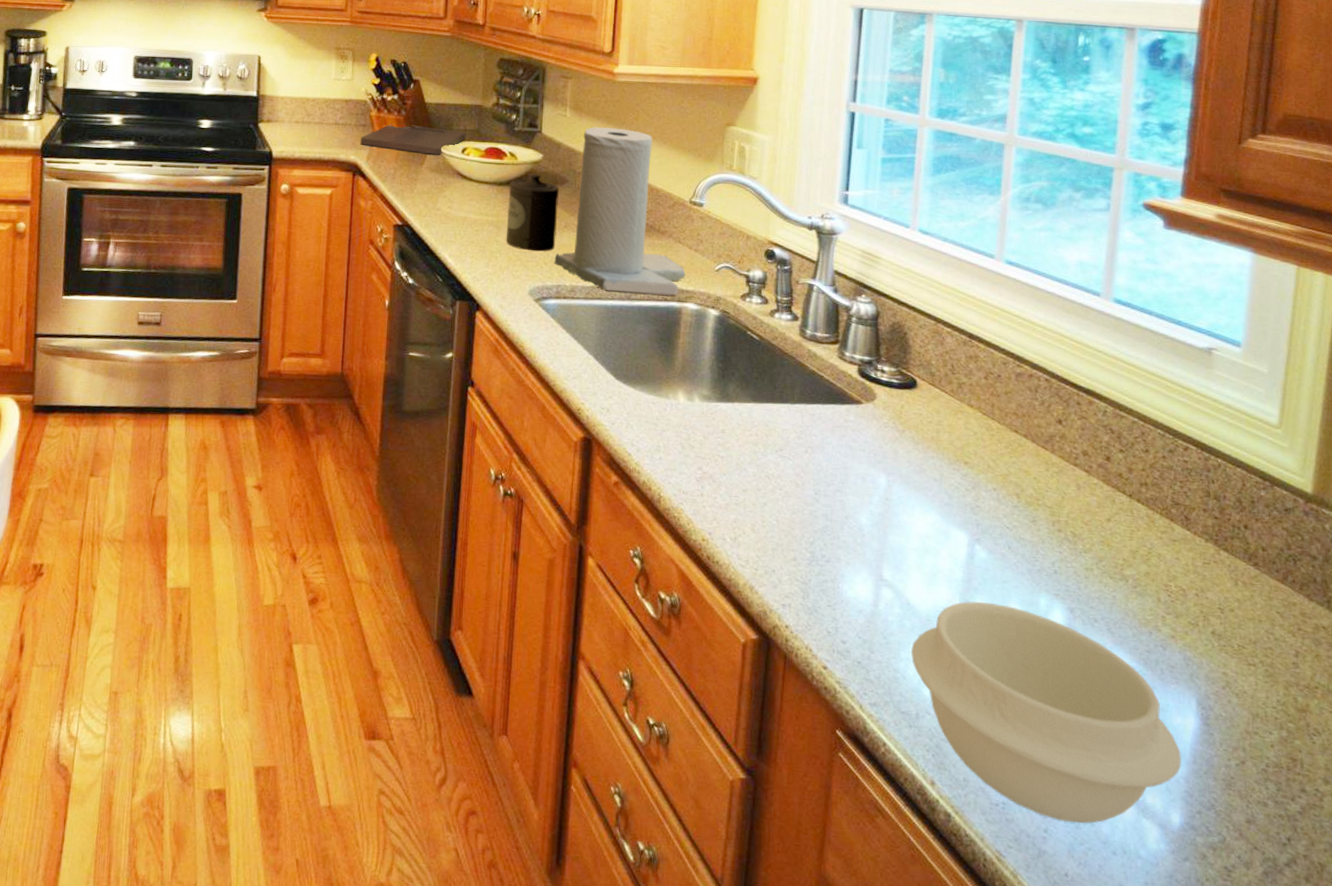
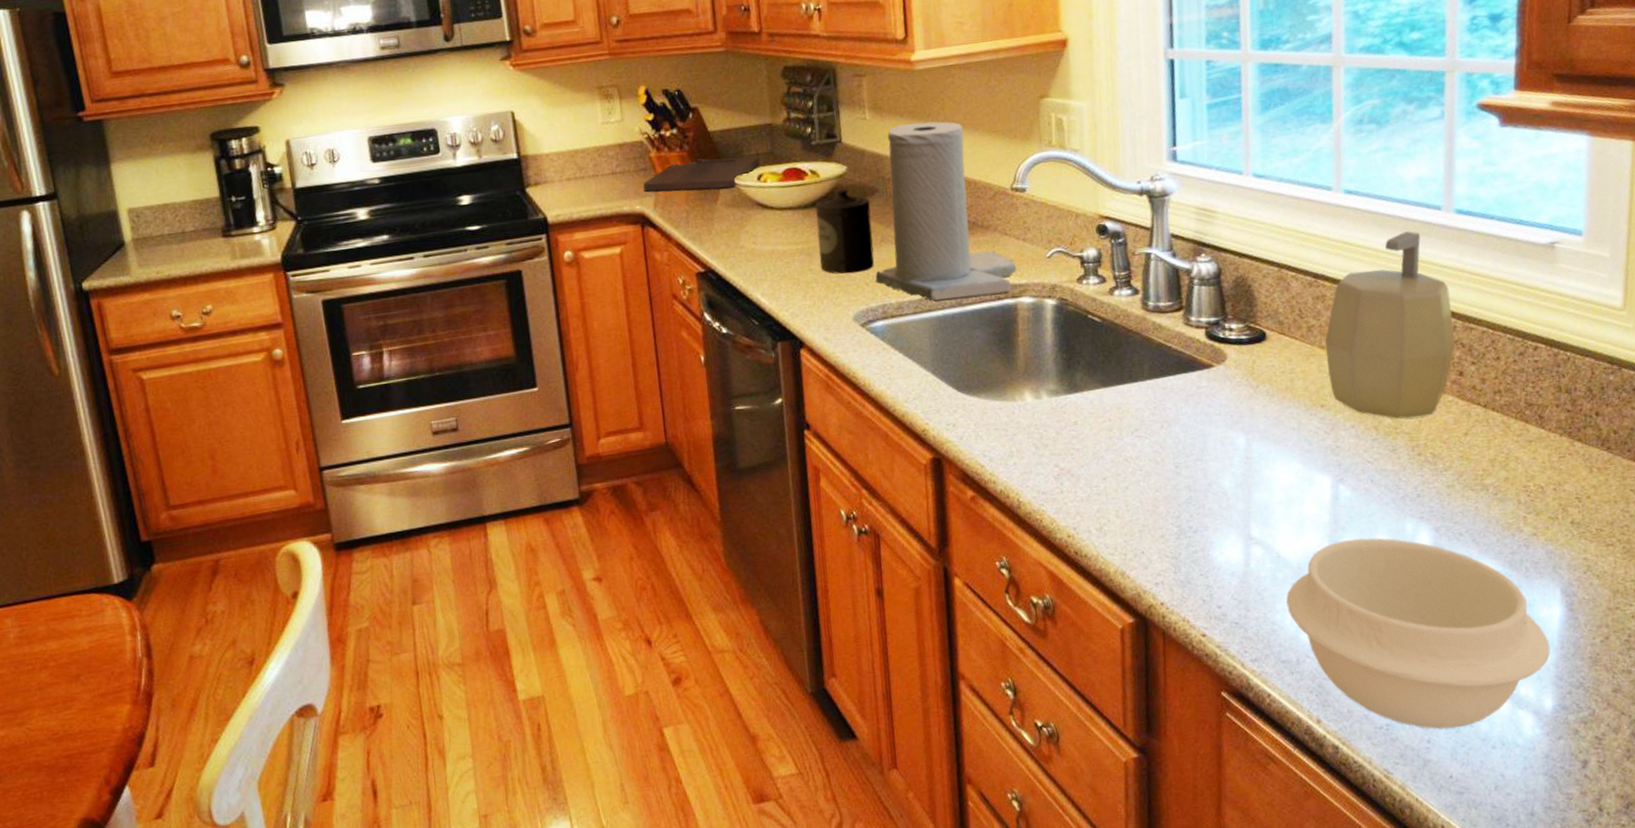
soap dispenser: none [975,310,1105,494] -> present [1325,231,1455,419]

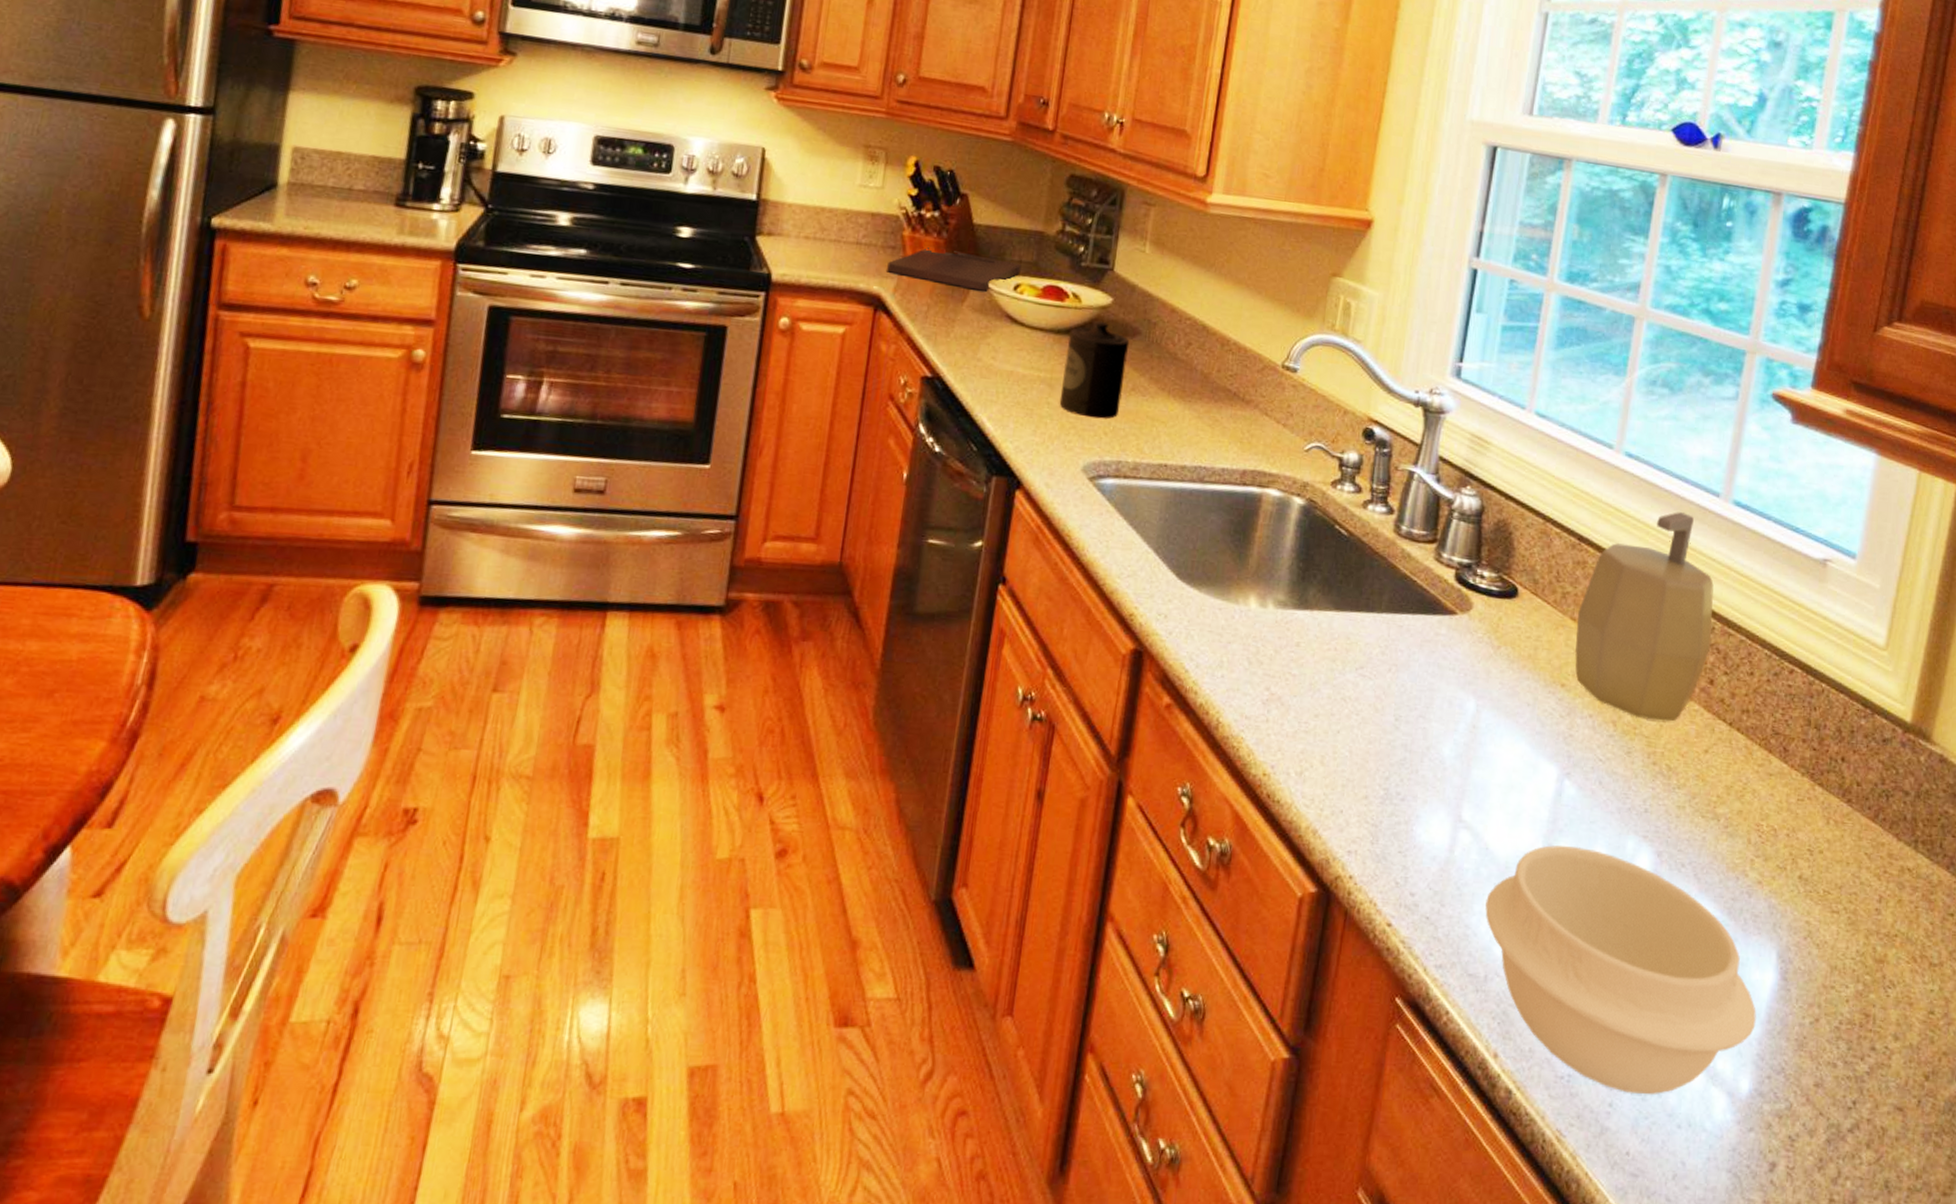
paper towel: present [875,121,1017,301] -> none [1116,267,1270,480]

